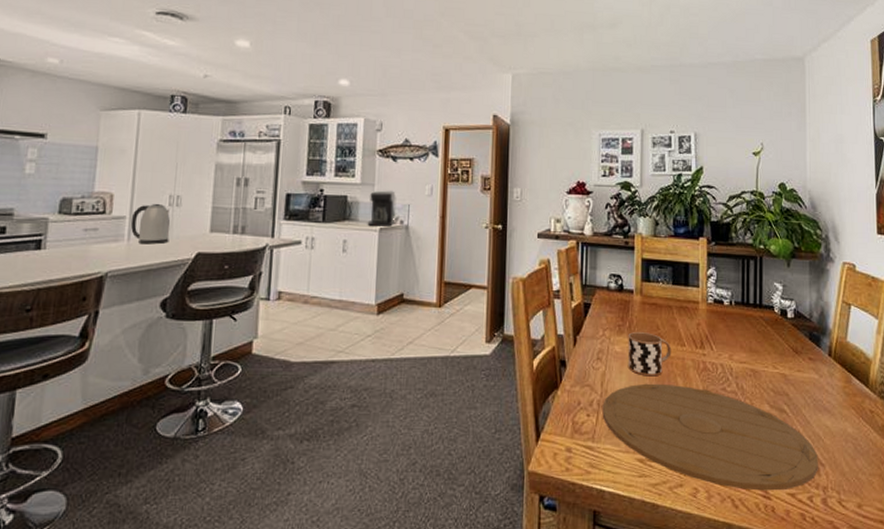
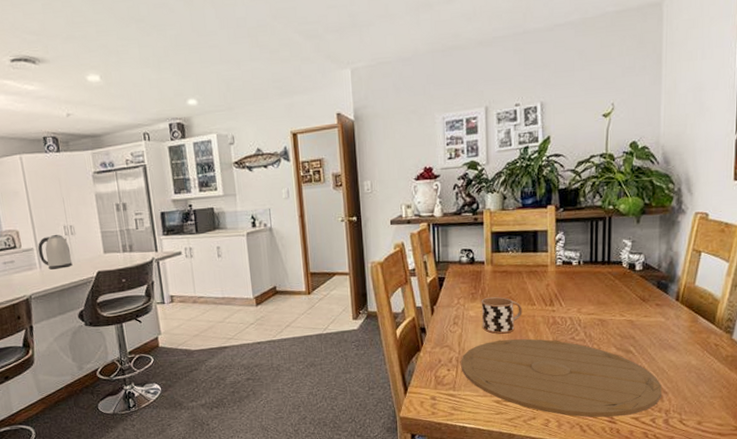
coffee maker: present [367,190,395,227] -> none [233,198,259,232]

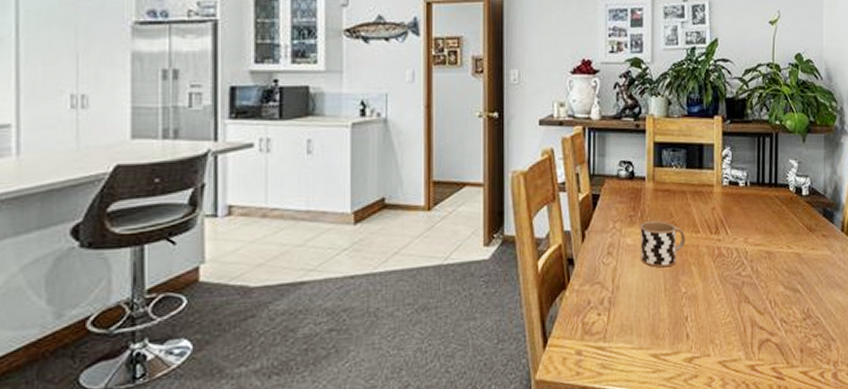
kettle: present [38,235,73,270] -> none [18,107,76,159]
placemat: present [461,338,662,418] -> none [614,274,829,374]

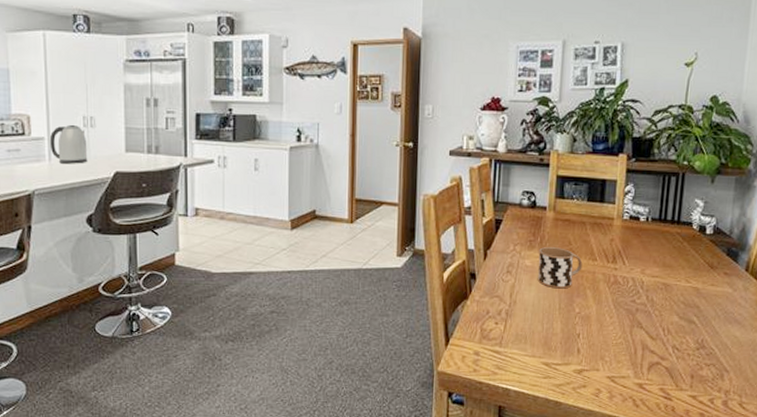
kettle: none [18,107,76,159] -> present [49,125,88,164]

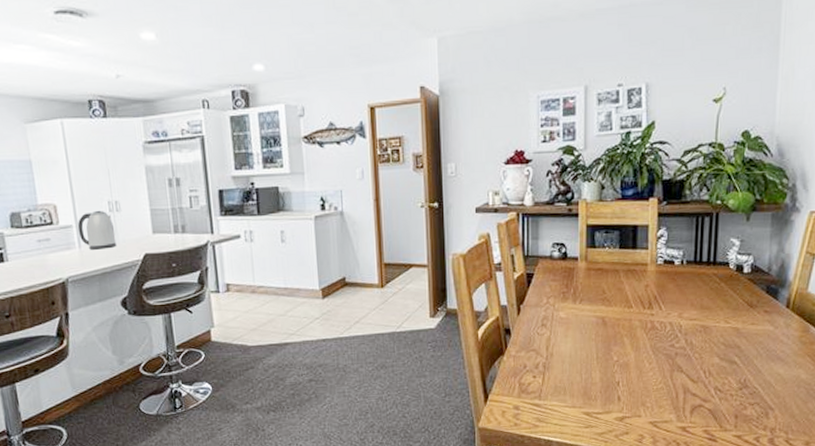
cup: present [537,247,583,289] -> none [573,297,618,339]

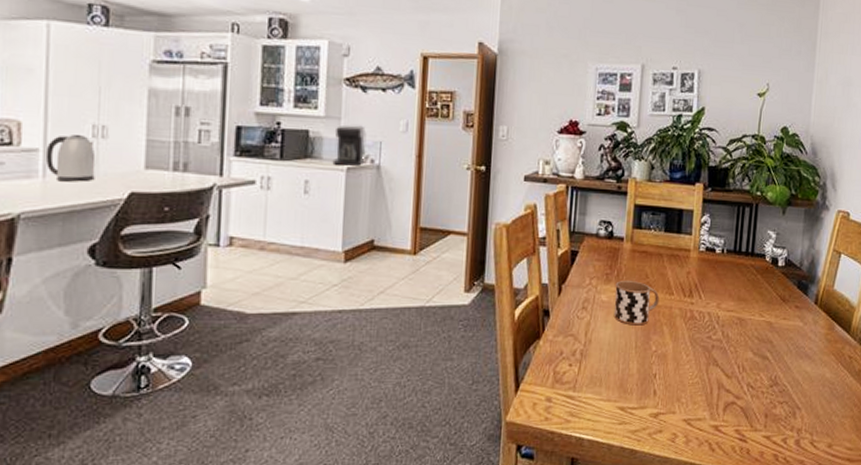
coffee maker: none [301,178,328,215] -> present [332,125,364,166]
cup: none [573,297,618,339] -> present [613,281,660,326]

